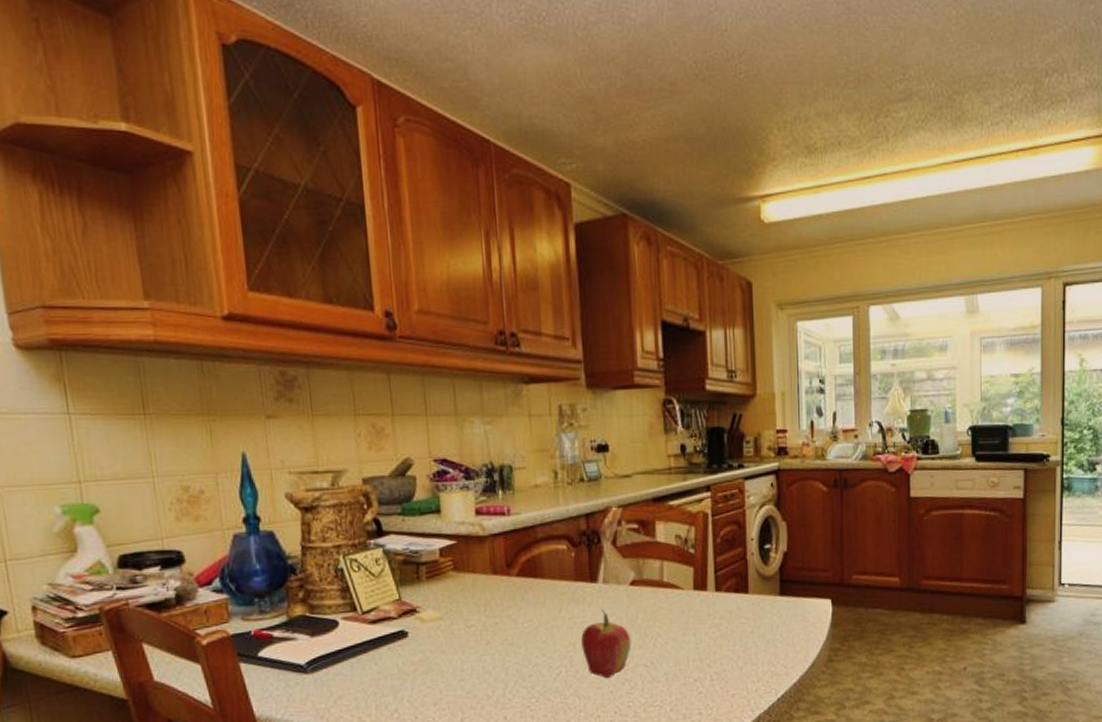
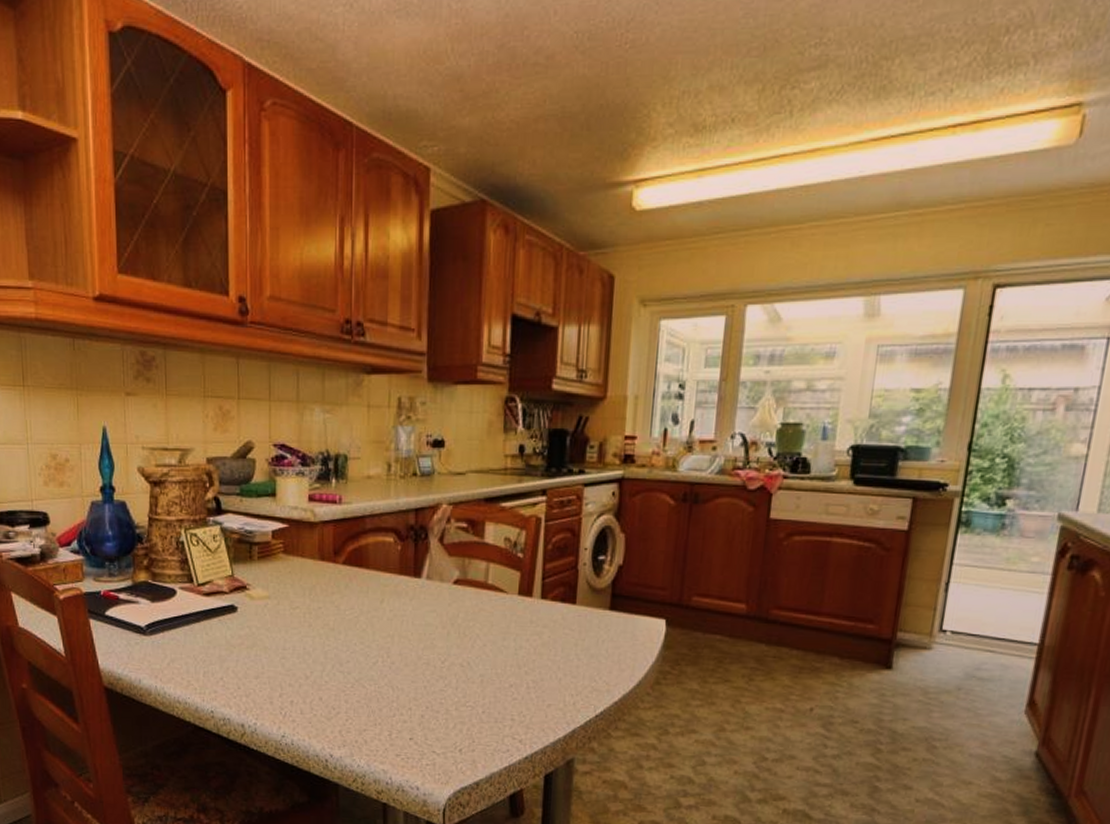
fruit: present [581,608,632,679] -> none [400,604,450,674]

